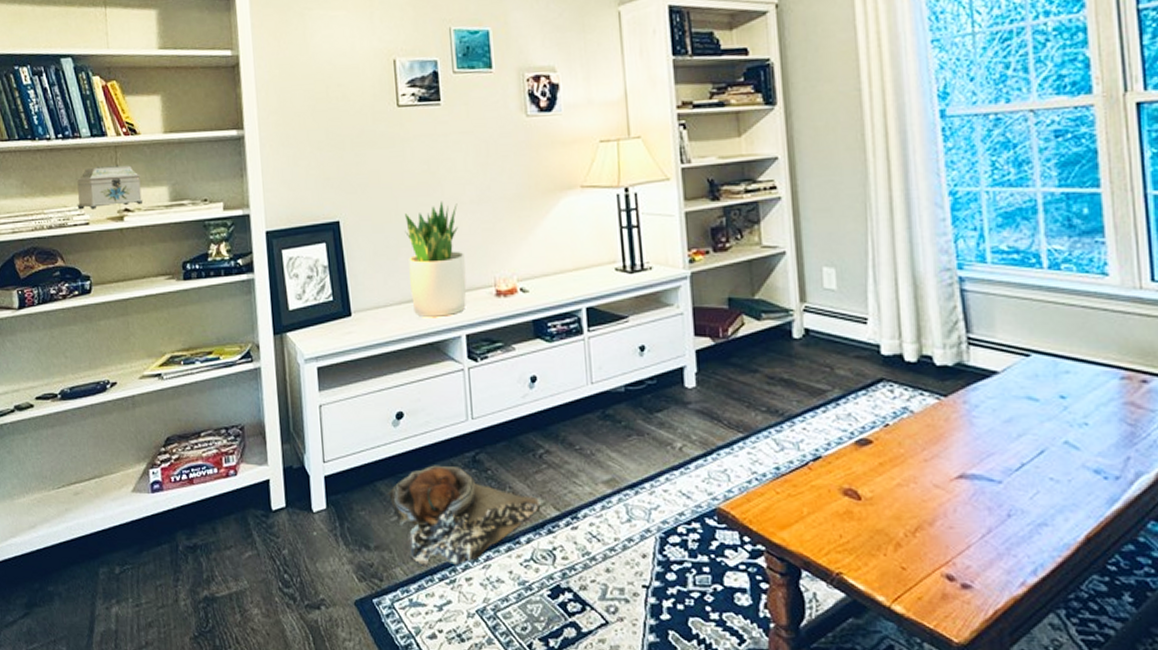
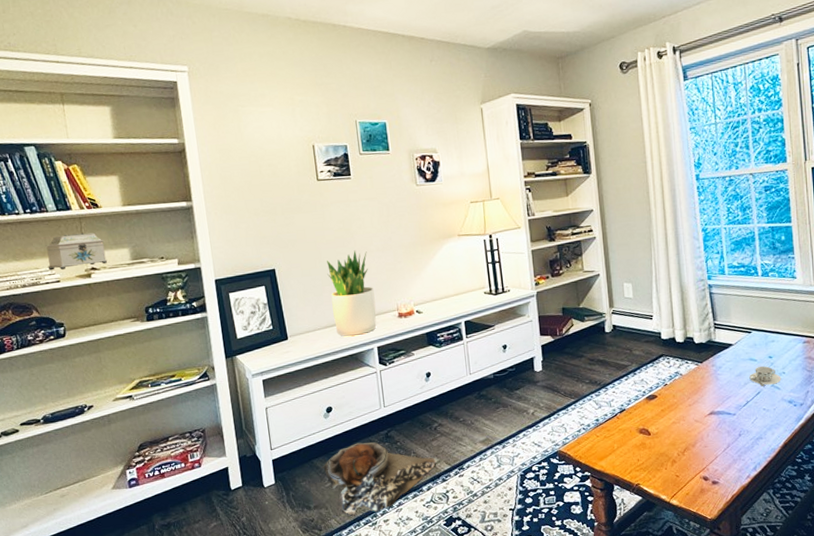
teacup: none [1026,411,1082,442] -> present [749,366,782,387]

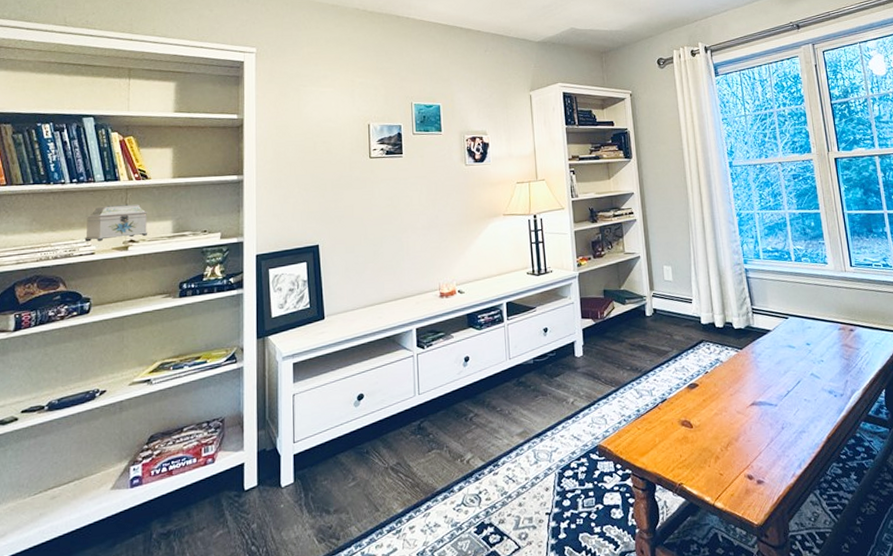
dog bed: present [320,442,436,516] -> none [344,434,469,522]
planter: present [327,250,377,336] -> none [371,227,418,317]
teacup: present [749,366,782,387] -> none [788,353,820,375]

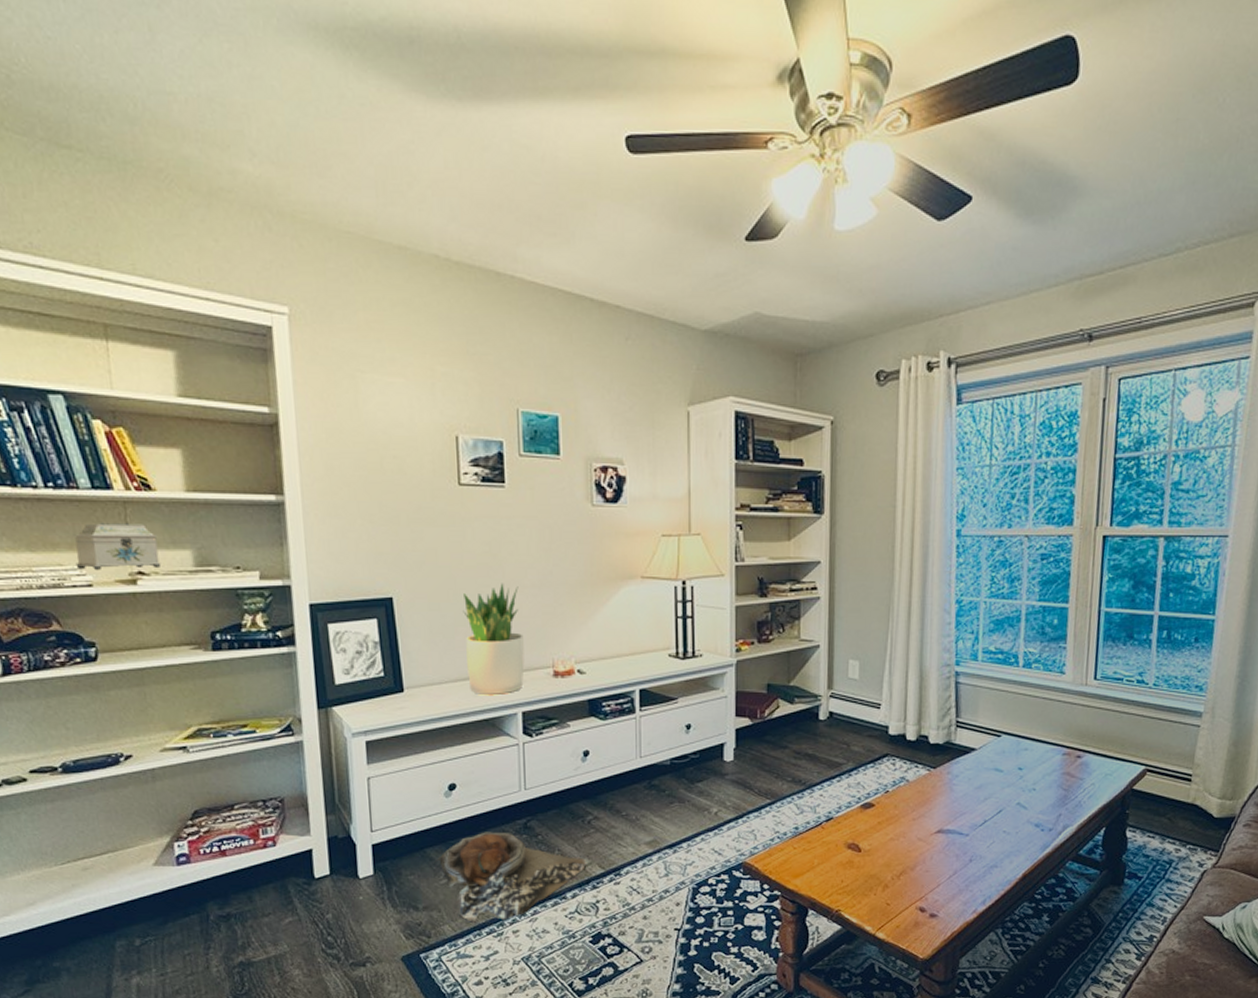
dog bed: none [344,434,469,522] -> present [434,832,586,923]
planter: none [371,227,418,317] -> present [463,583,525,694]

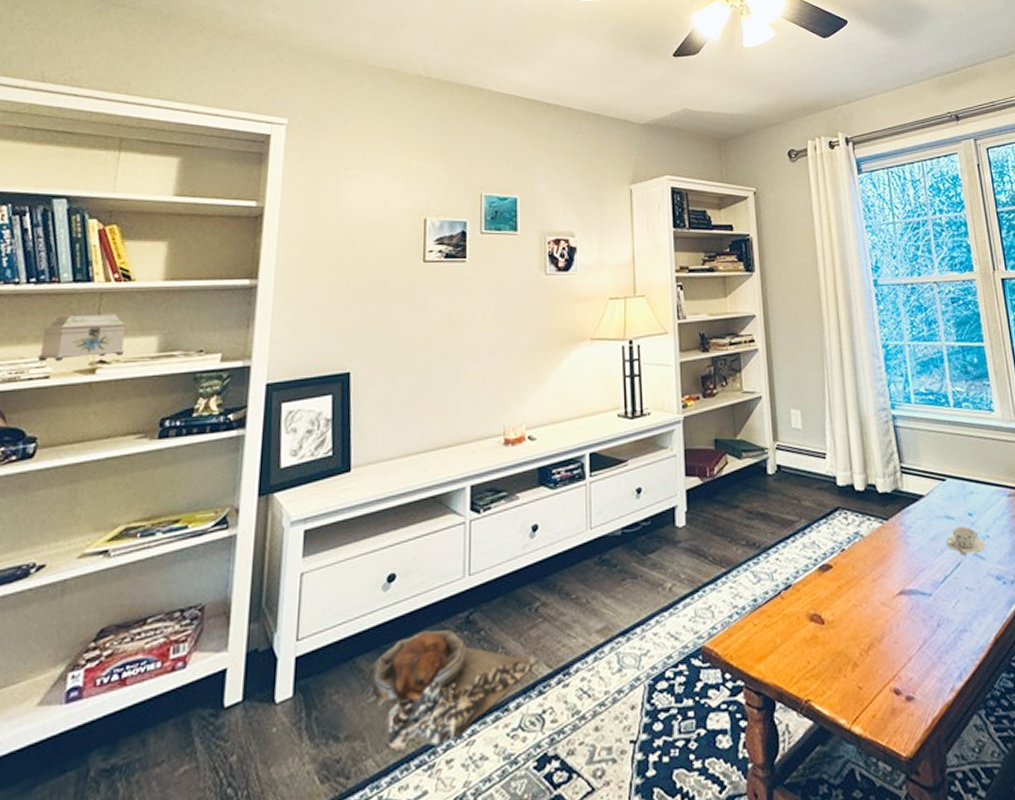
planter: present [463,583,525,694] -> none [418,352,476,469]
teacup: none [991,779,1030,804] -> present [946,527,986,555]

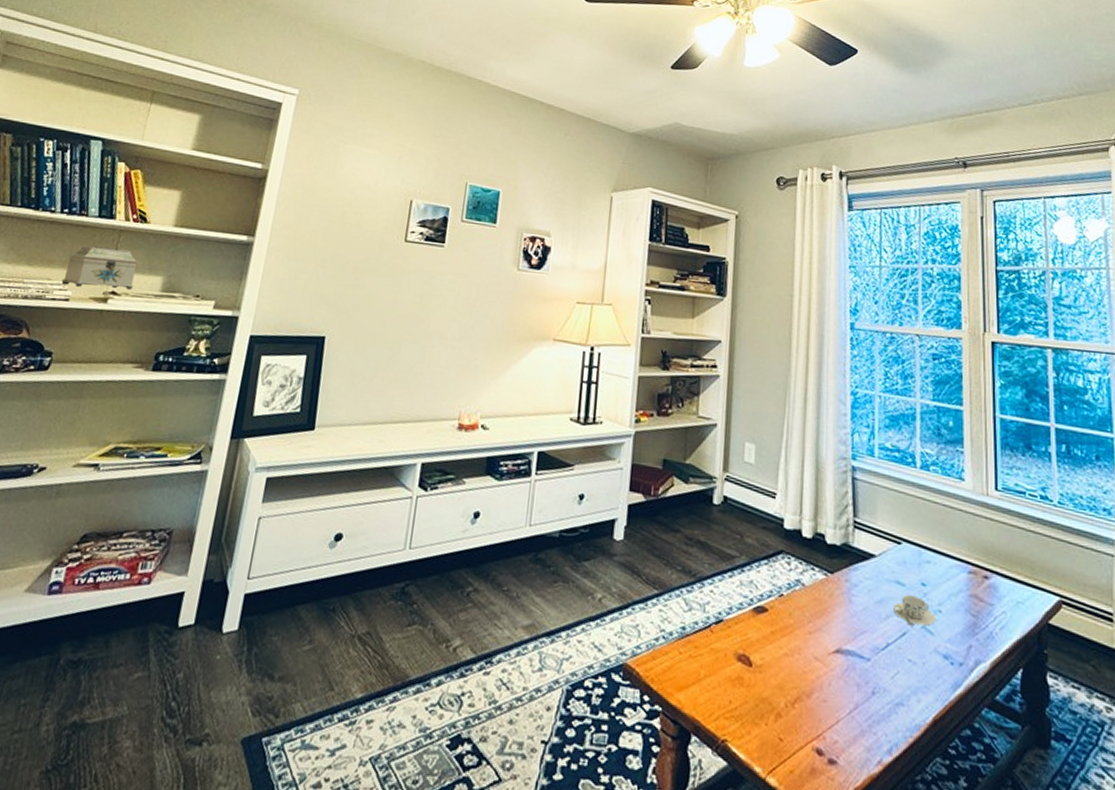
dog bed: present [363,630,532,753] -> none [302,592,458,705]

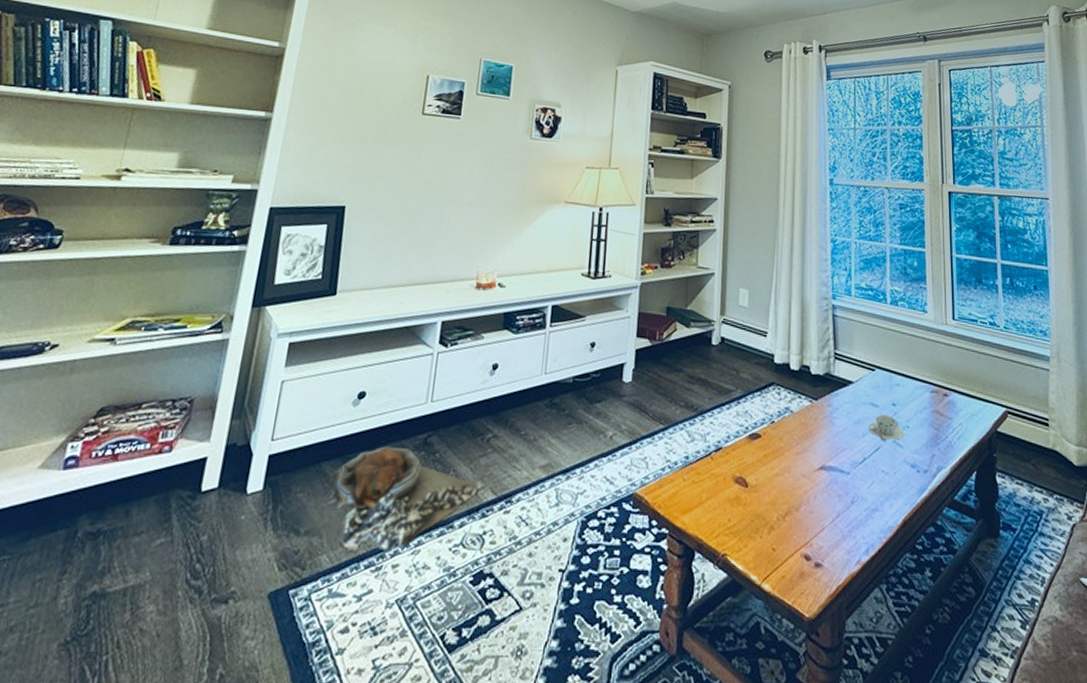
decorative box: present [61,245,139,291] -> none [71,124,154,167]
dog bed: none [302,592,458,705] -> present [327,446,479,553]

